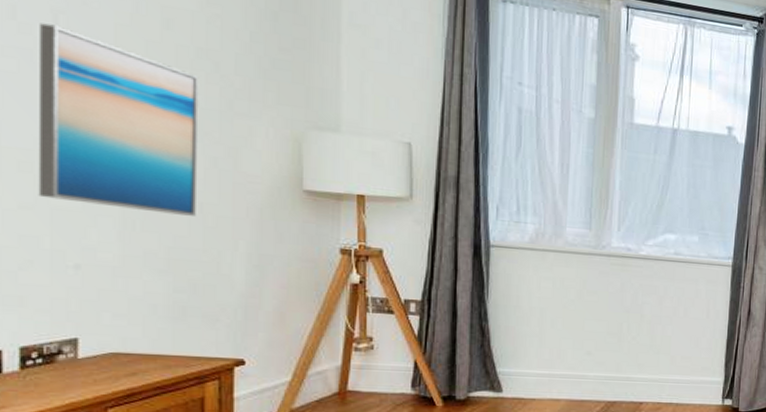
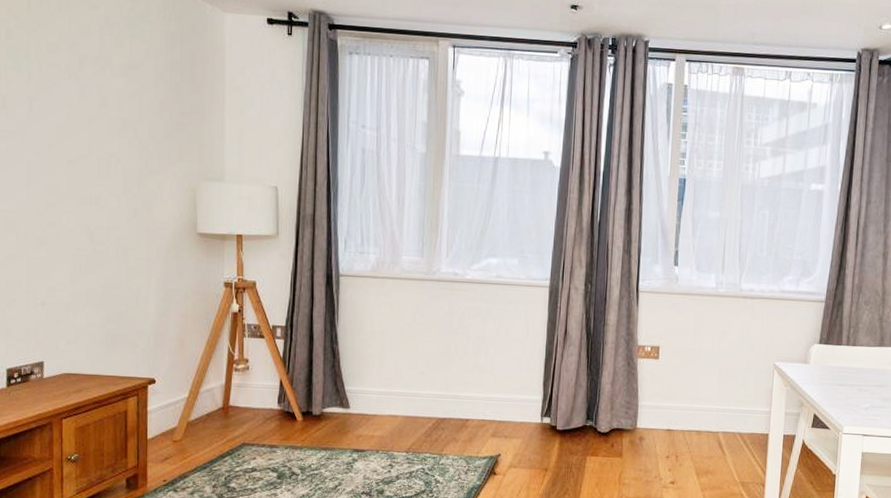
wall art: present [38,23,199,216] -> none [19,110,125,259]

